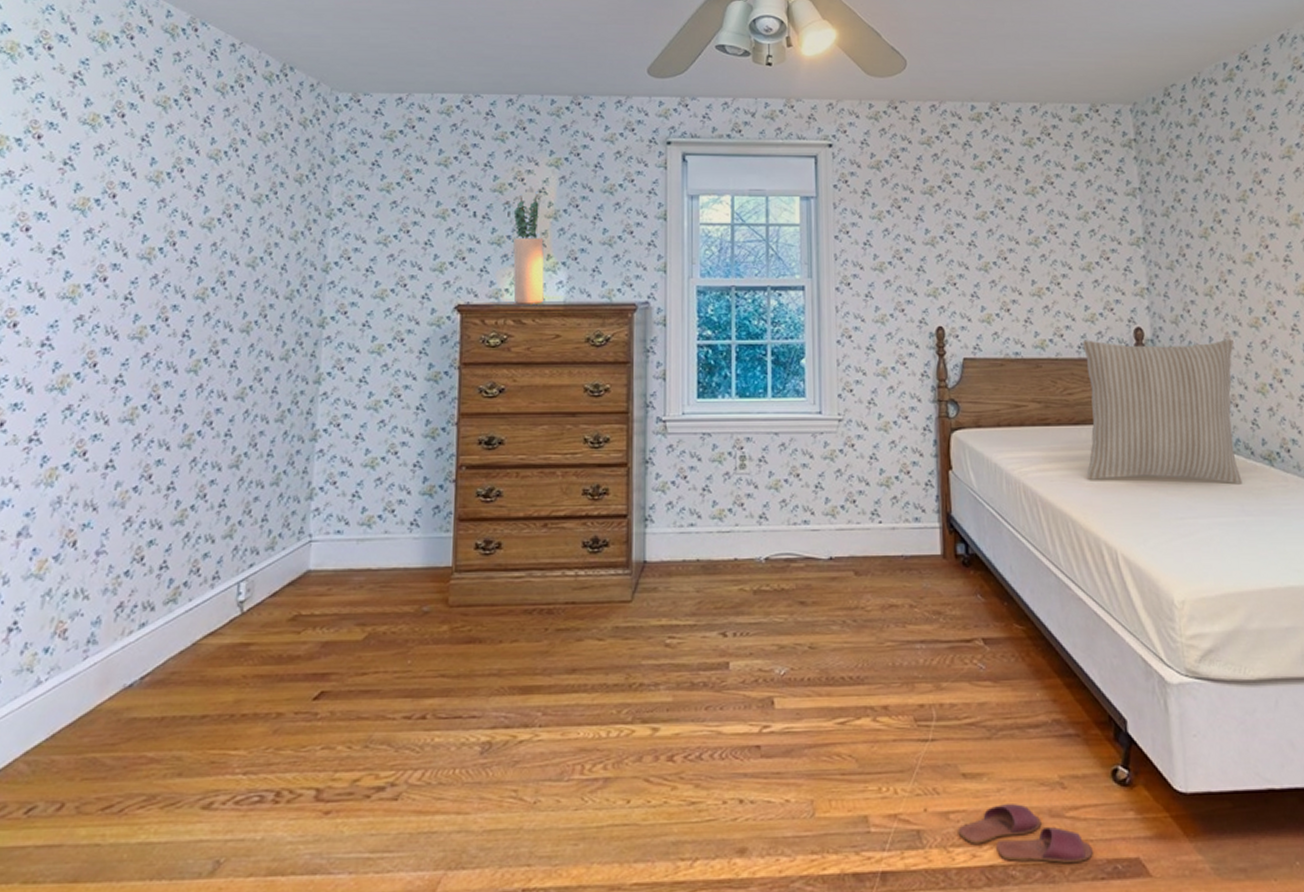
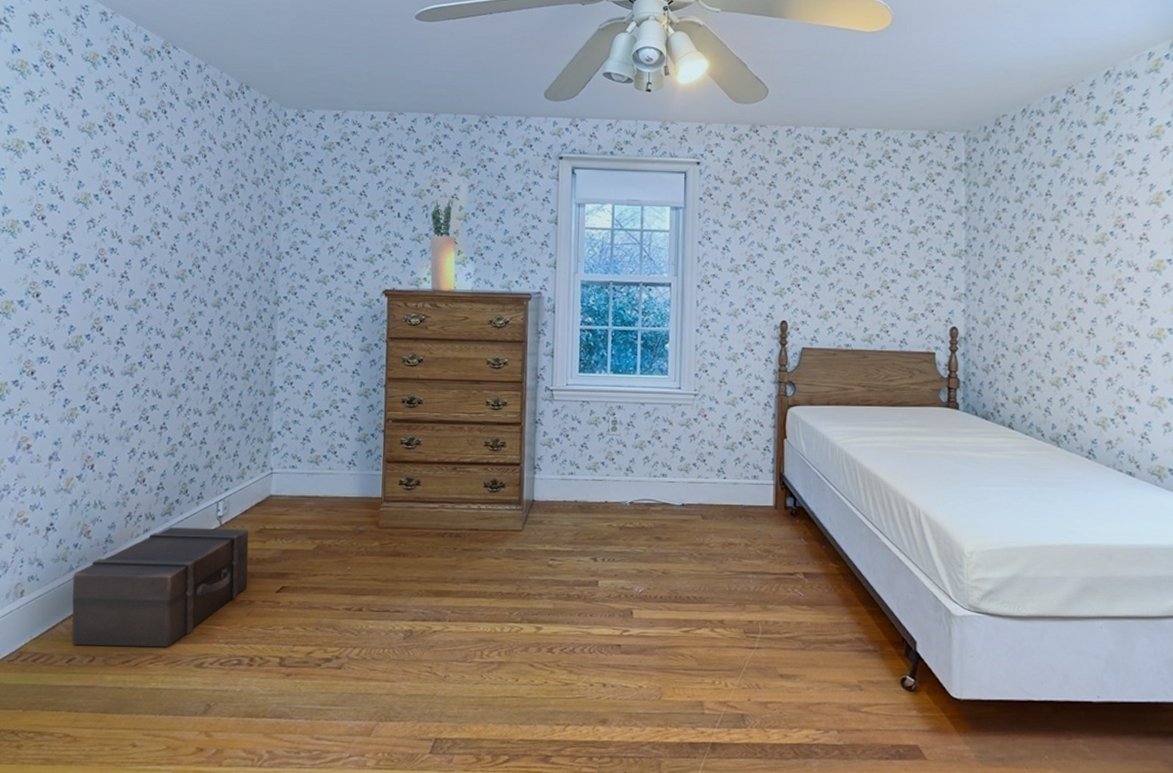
suitcase: none [33,617,279,789] -> present [71,527,249,648]
slippers: present [958,804,1093,863] -> none [774,699,881,745]
pillow: present [1083,339,1243,485] -> none [899,336,1036,461]

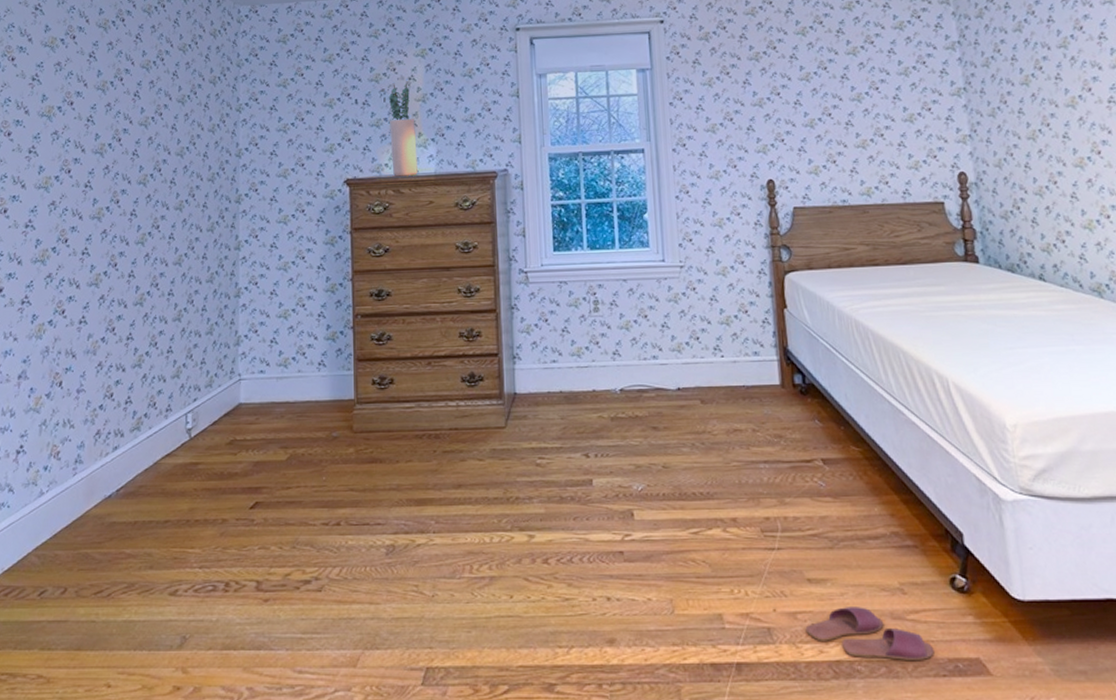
suitcase: present [71,527,249,648] -> none [43,441,220,577]
slippers: none [774,699,881,745] -> present [805,607,934,660]

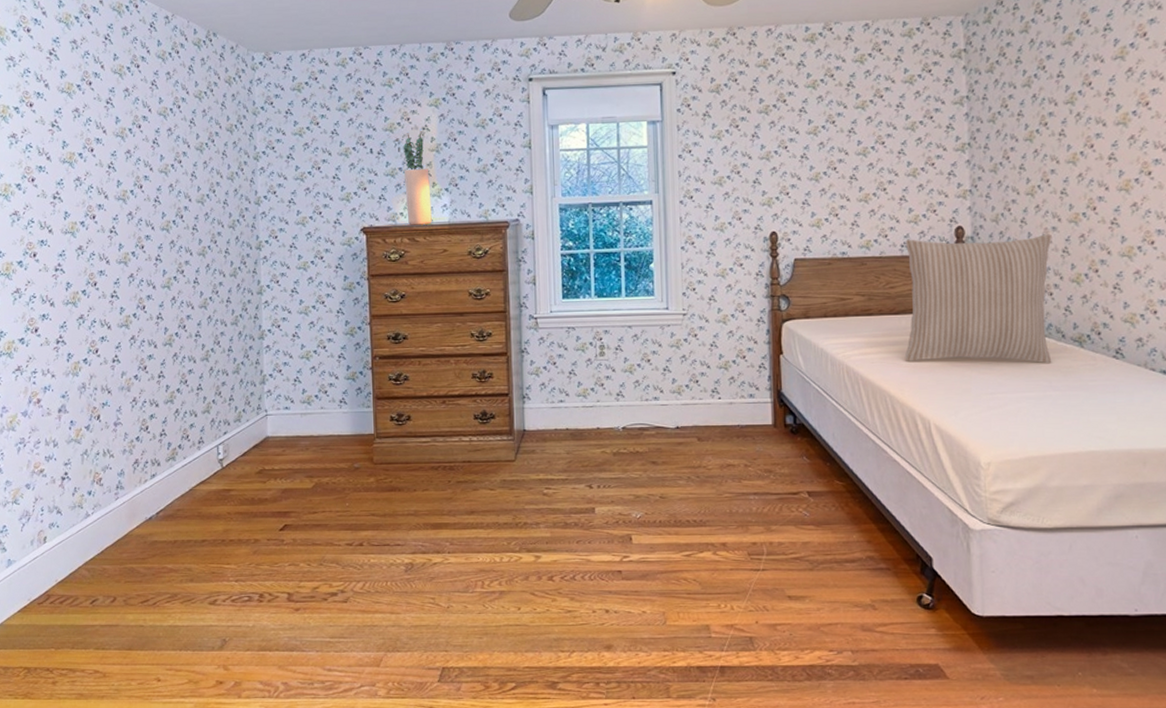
slippers: present [805,607,934,660] -> none [783,620,898,665]
pillow: none [908,179,1072,316] -> present [904,234,1052,364]

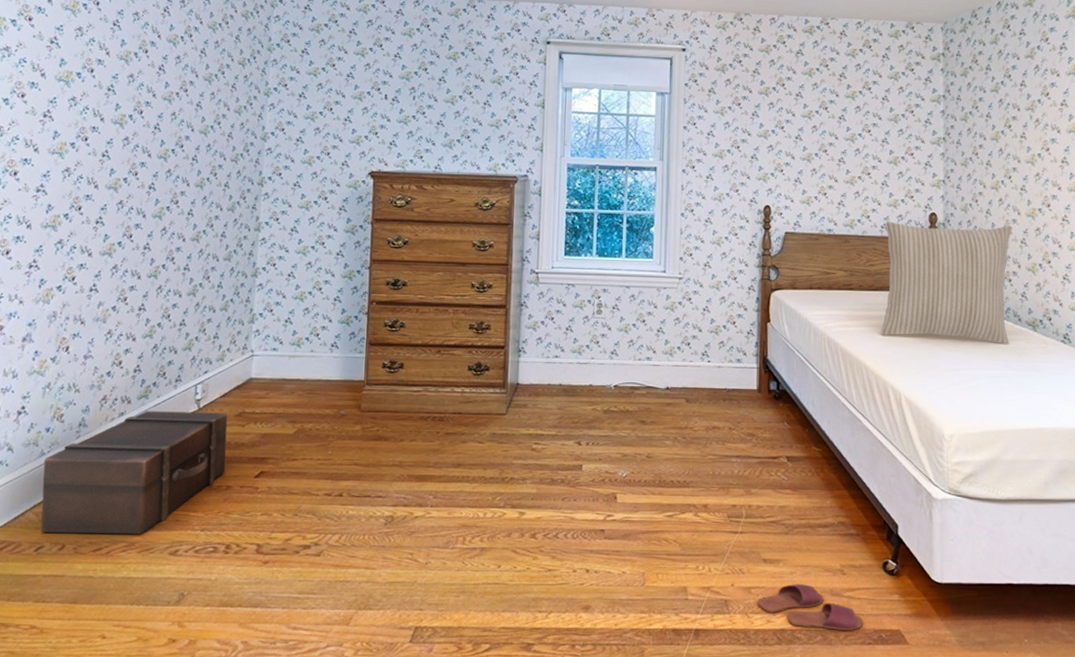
suitcase: none [89,471,252,588] -> present [40,411,228,535]
vase: present [404,131,432,225] -> none [417,82,443,174]
slippers: none [783,620,898,665] -> present [757,584,863,630]

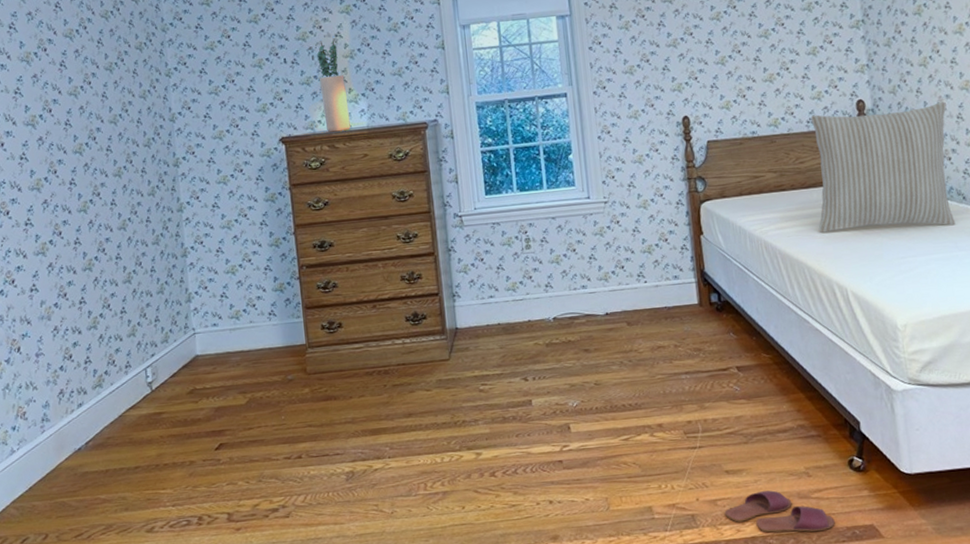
suitcase: present [40,411,228,535] -> none [15,392,187,526]
vase: none [417,82,443,174] -> present [317,38,351,132]

